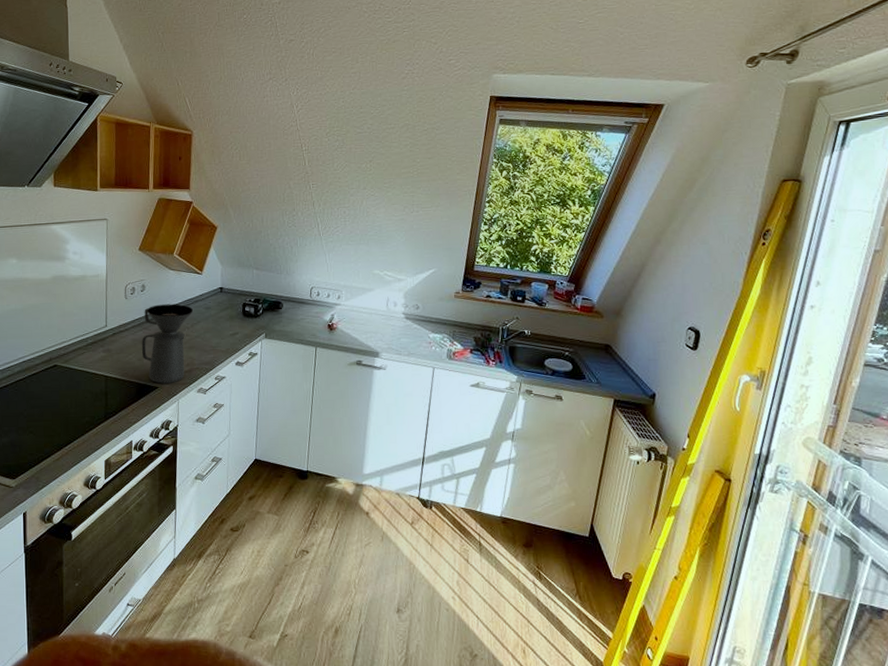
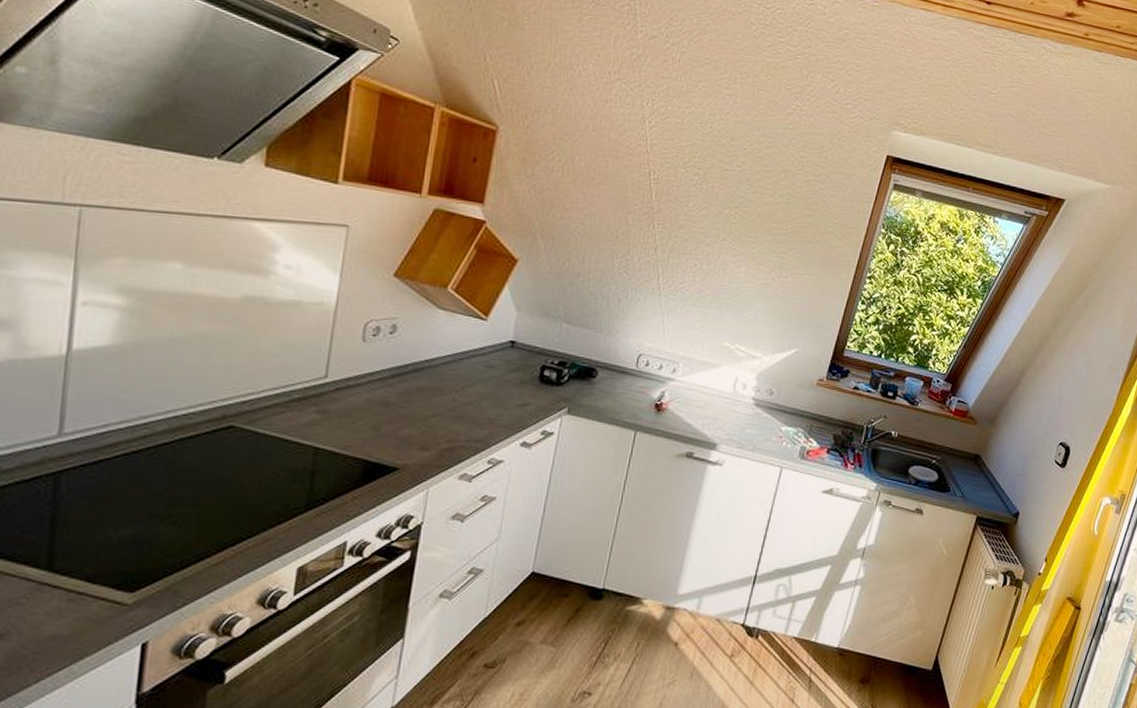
coffee maker: present [142,304,193,384] -> none [379,354,467,464]

